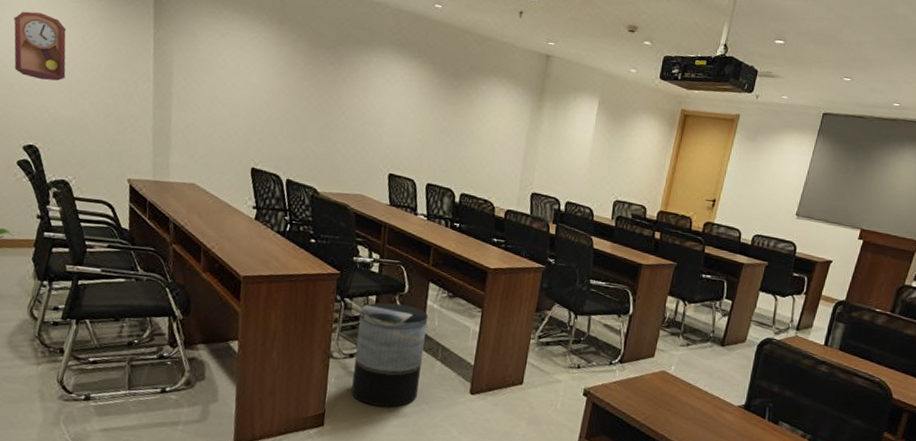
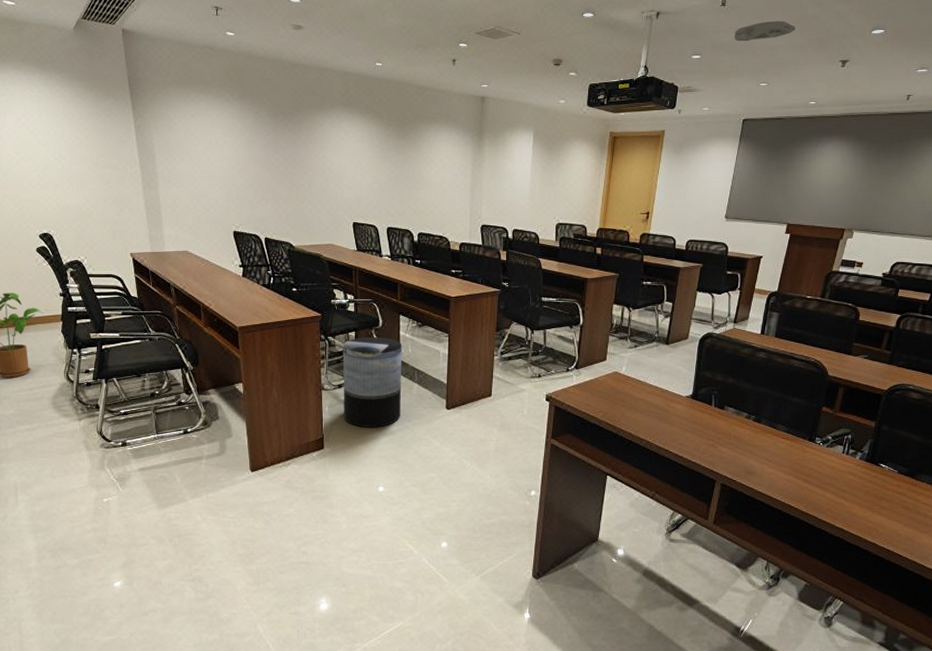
pendulum clock: present [13,11,67,81] -> none [14,116,65,175]
mineral sample: none [820,14,884,33] -> present [734,20,795,42]

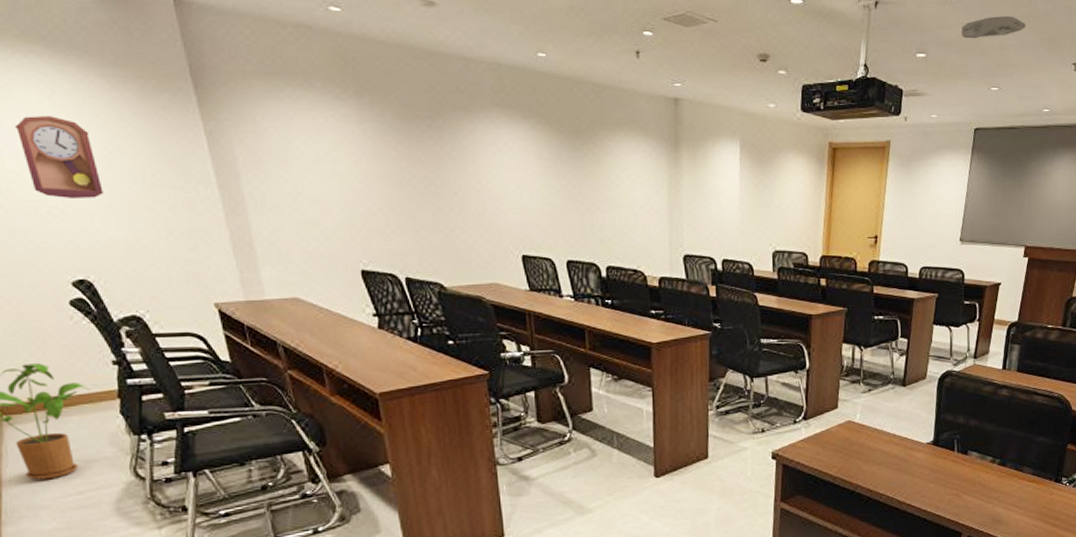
pendulum clock: none [14,116,65,175] -> present [14,116,103,200]
trash can: present [342,336,403,427] -> none [519,395,599,507]

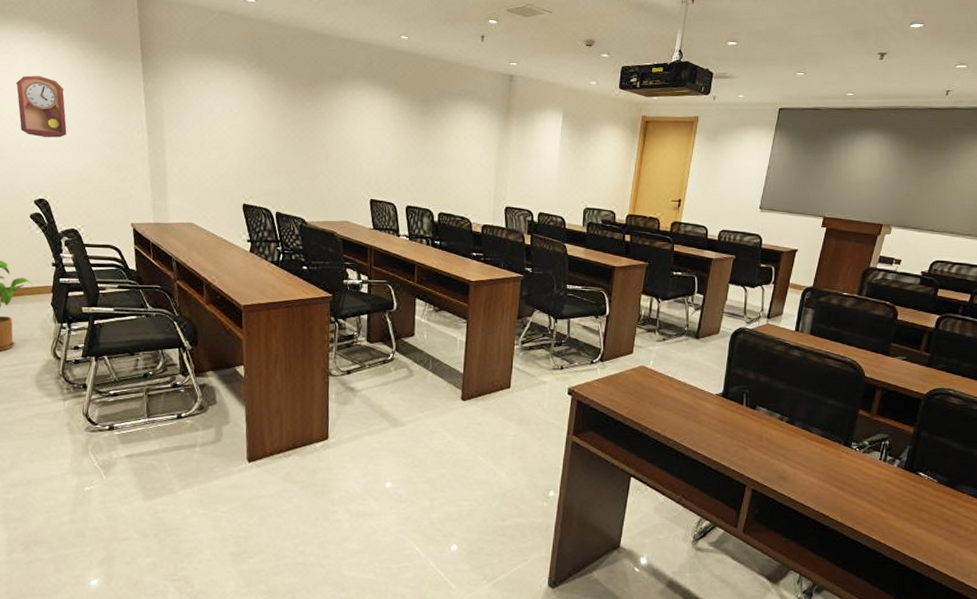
mineral sample: present [961,15,1025,39] -> none [770,10,833,30]

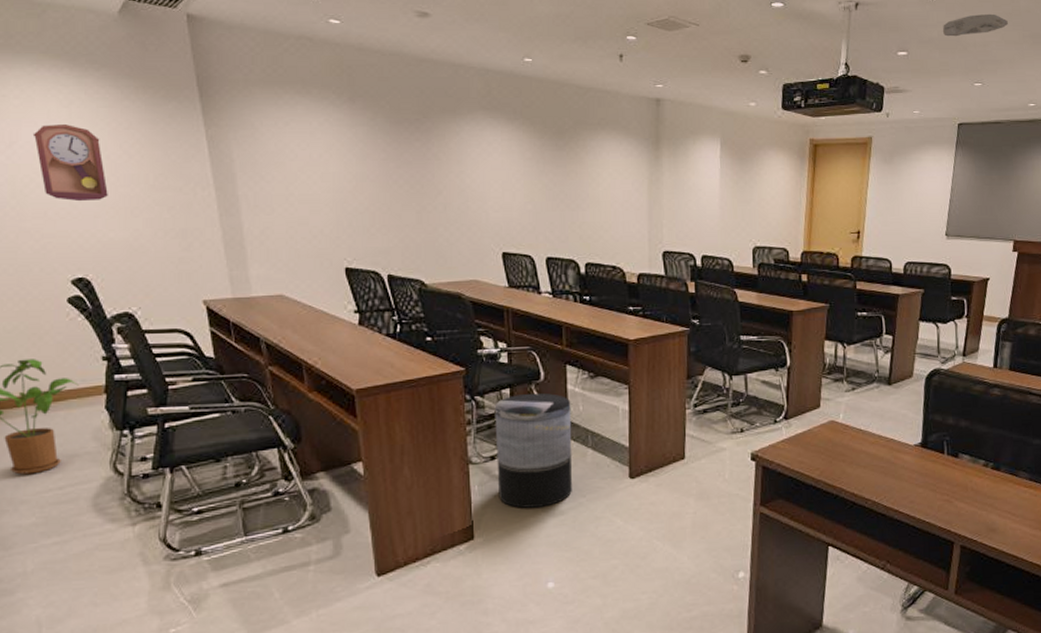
trash can: none [351,320,418,418] -> present [494,393,572,508]
mineral sample: none [770,10,833,30] -> present [942,13,1008,37]

